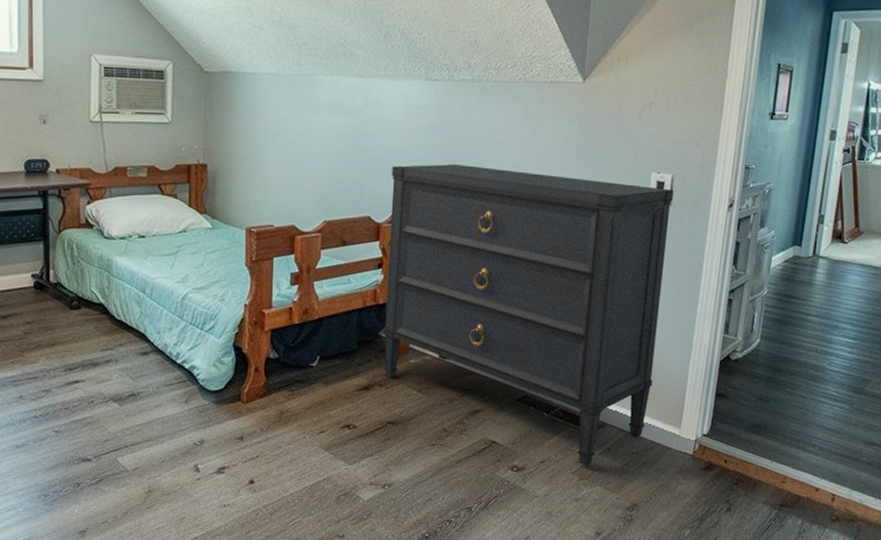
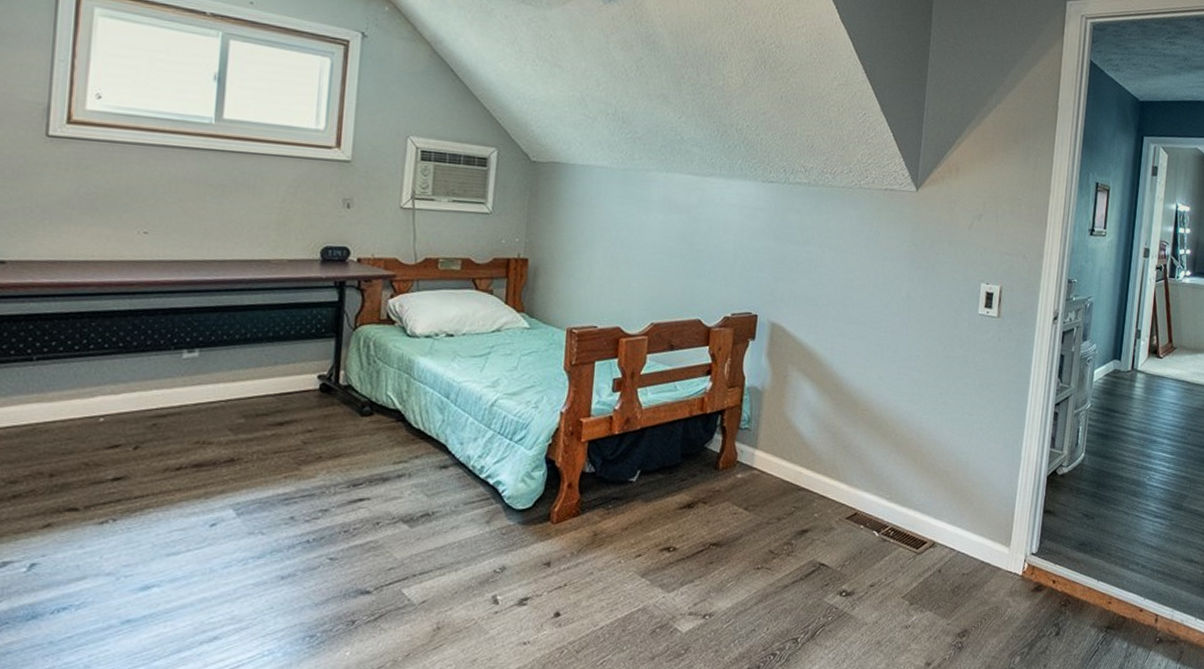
dresser: present [383,163,674,467] -> none [708,267,1002,590]

